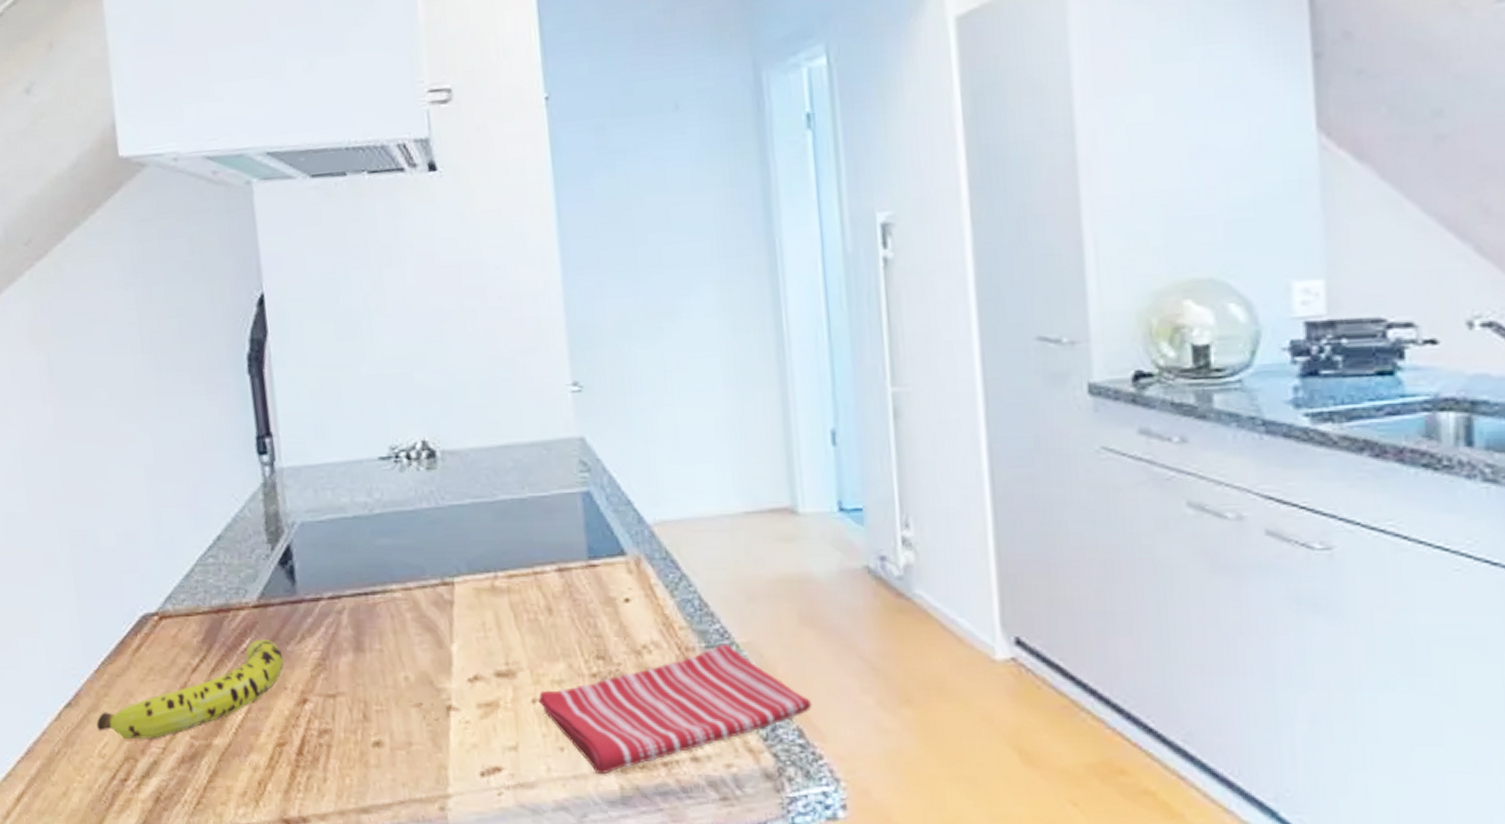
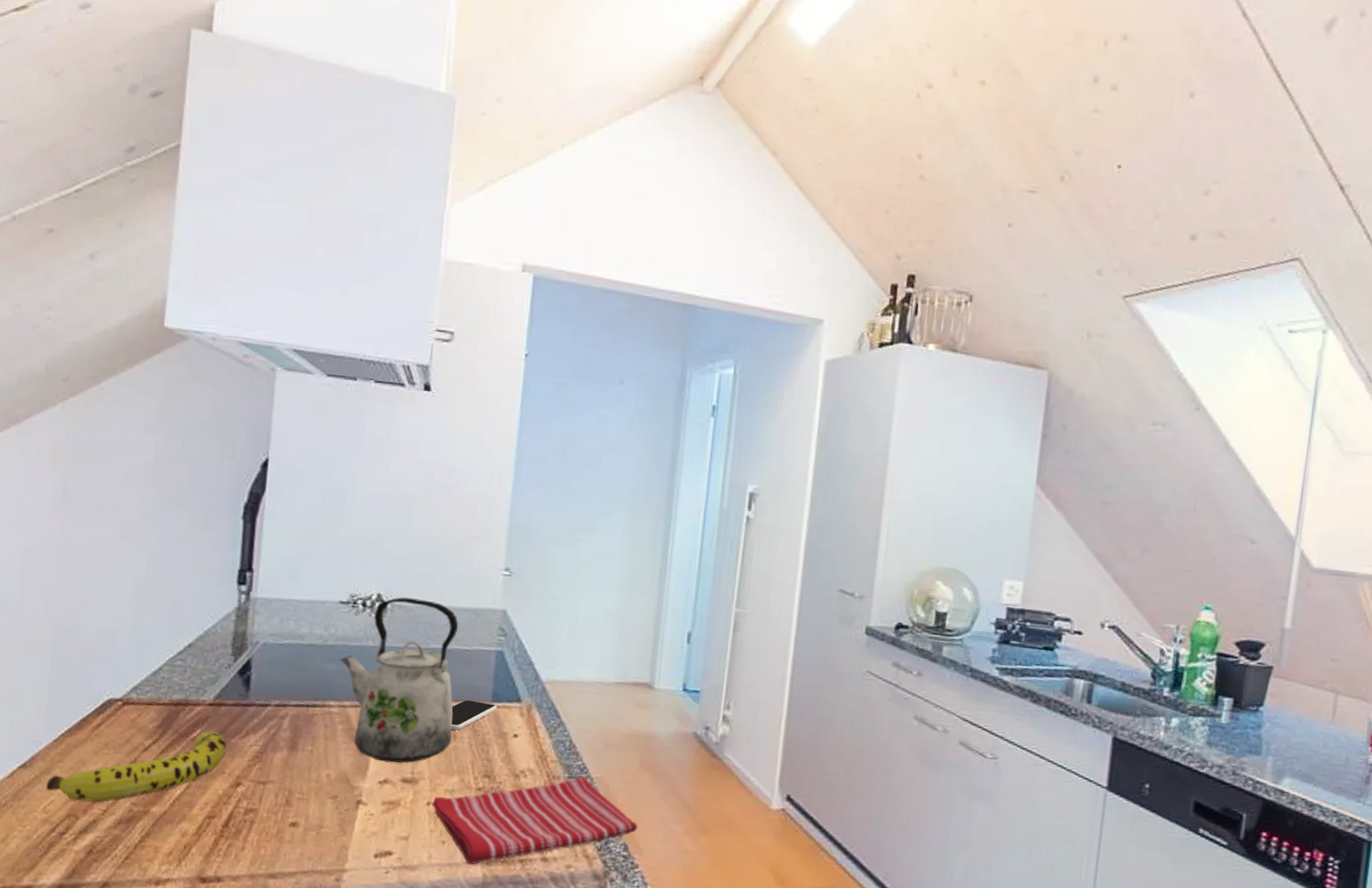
kettle: none [393,439,548,653] -> present [340,597,458,763]
smartphone: none [539,561,597,602] -> present [451,700,497,731]

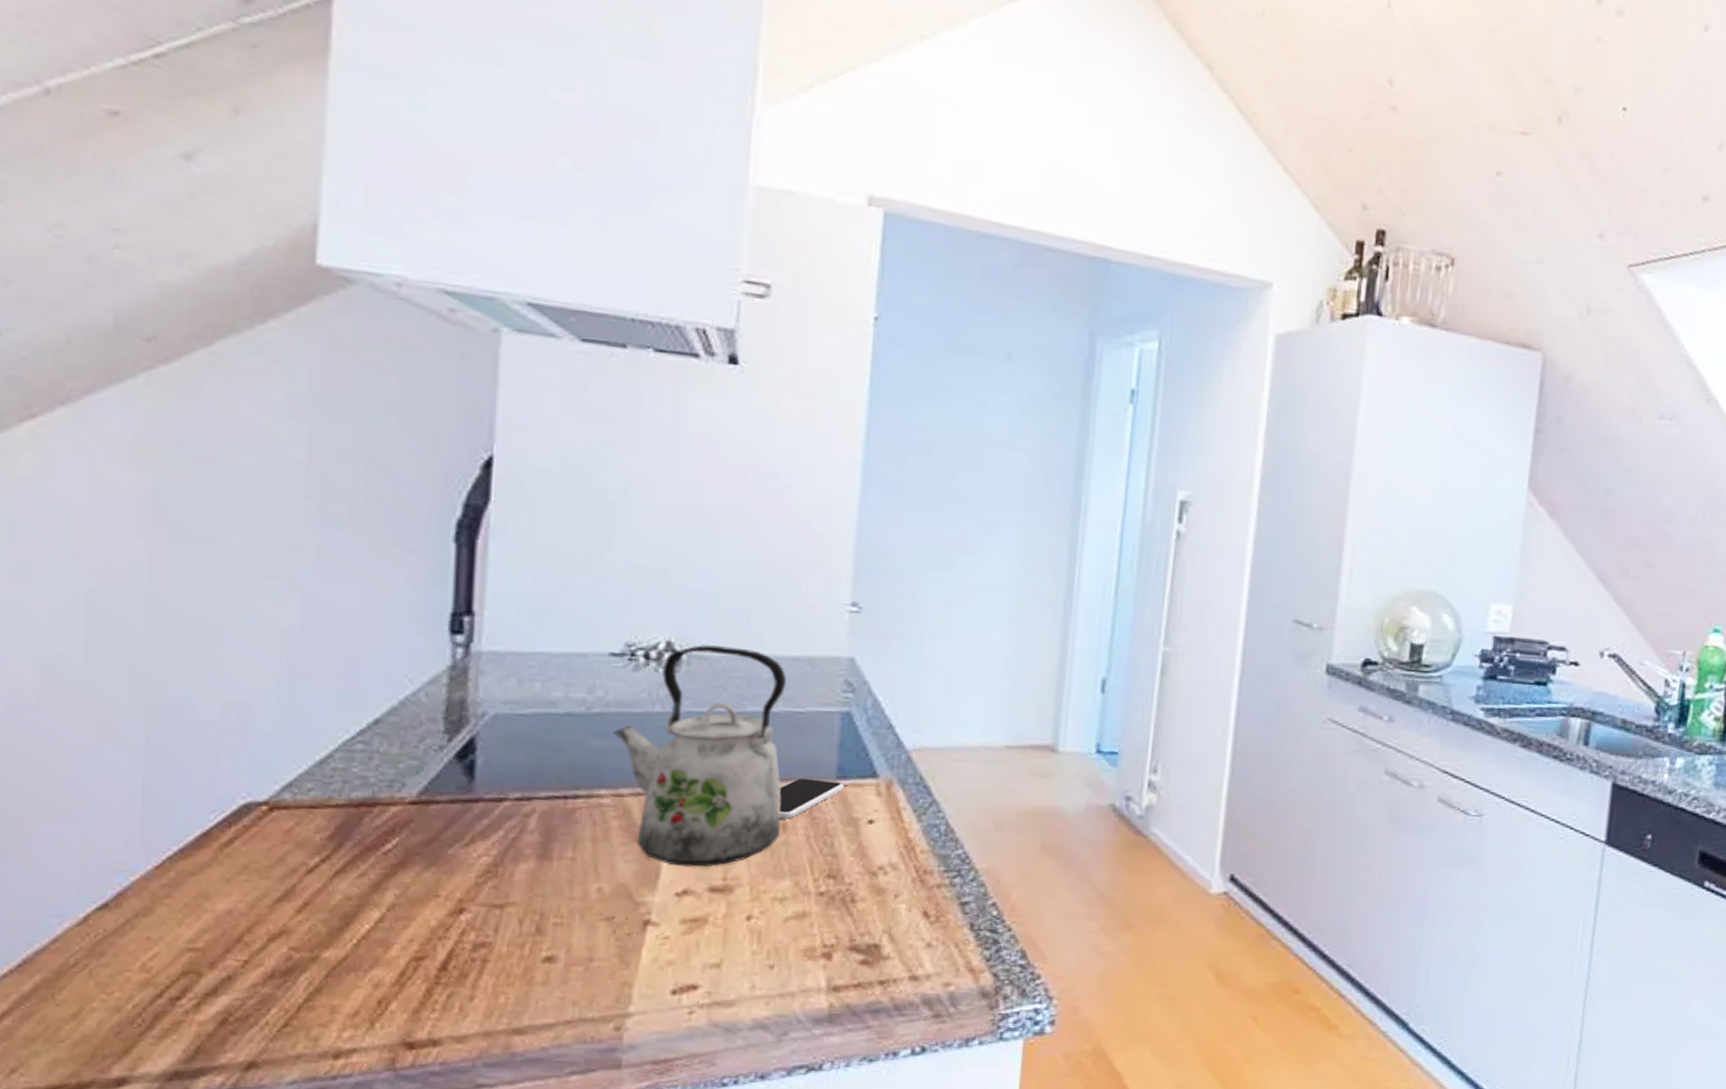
fruit: present [46,730,228,802] -> none [145,838,442,951]
dish towel: present [432,776,638,865] -> none [754,868,1039,993]

